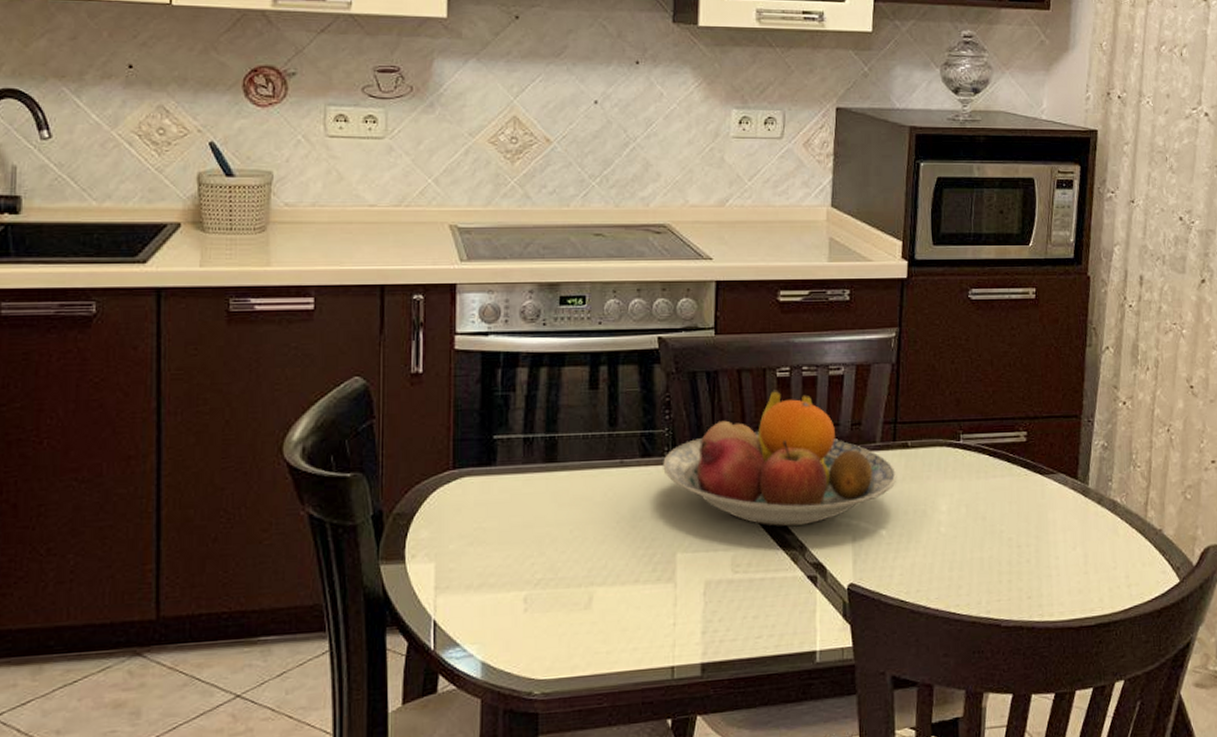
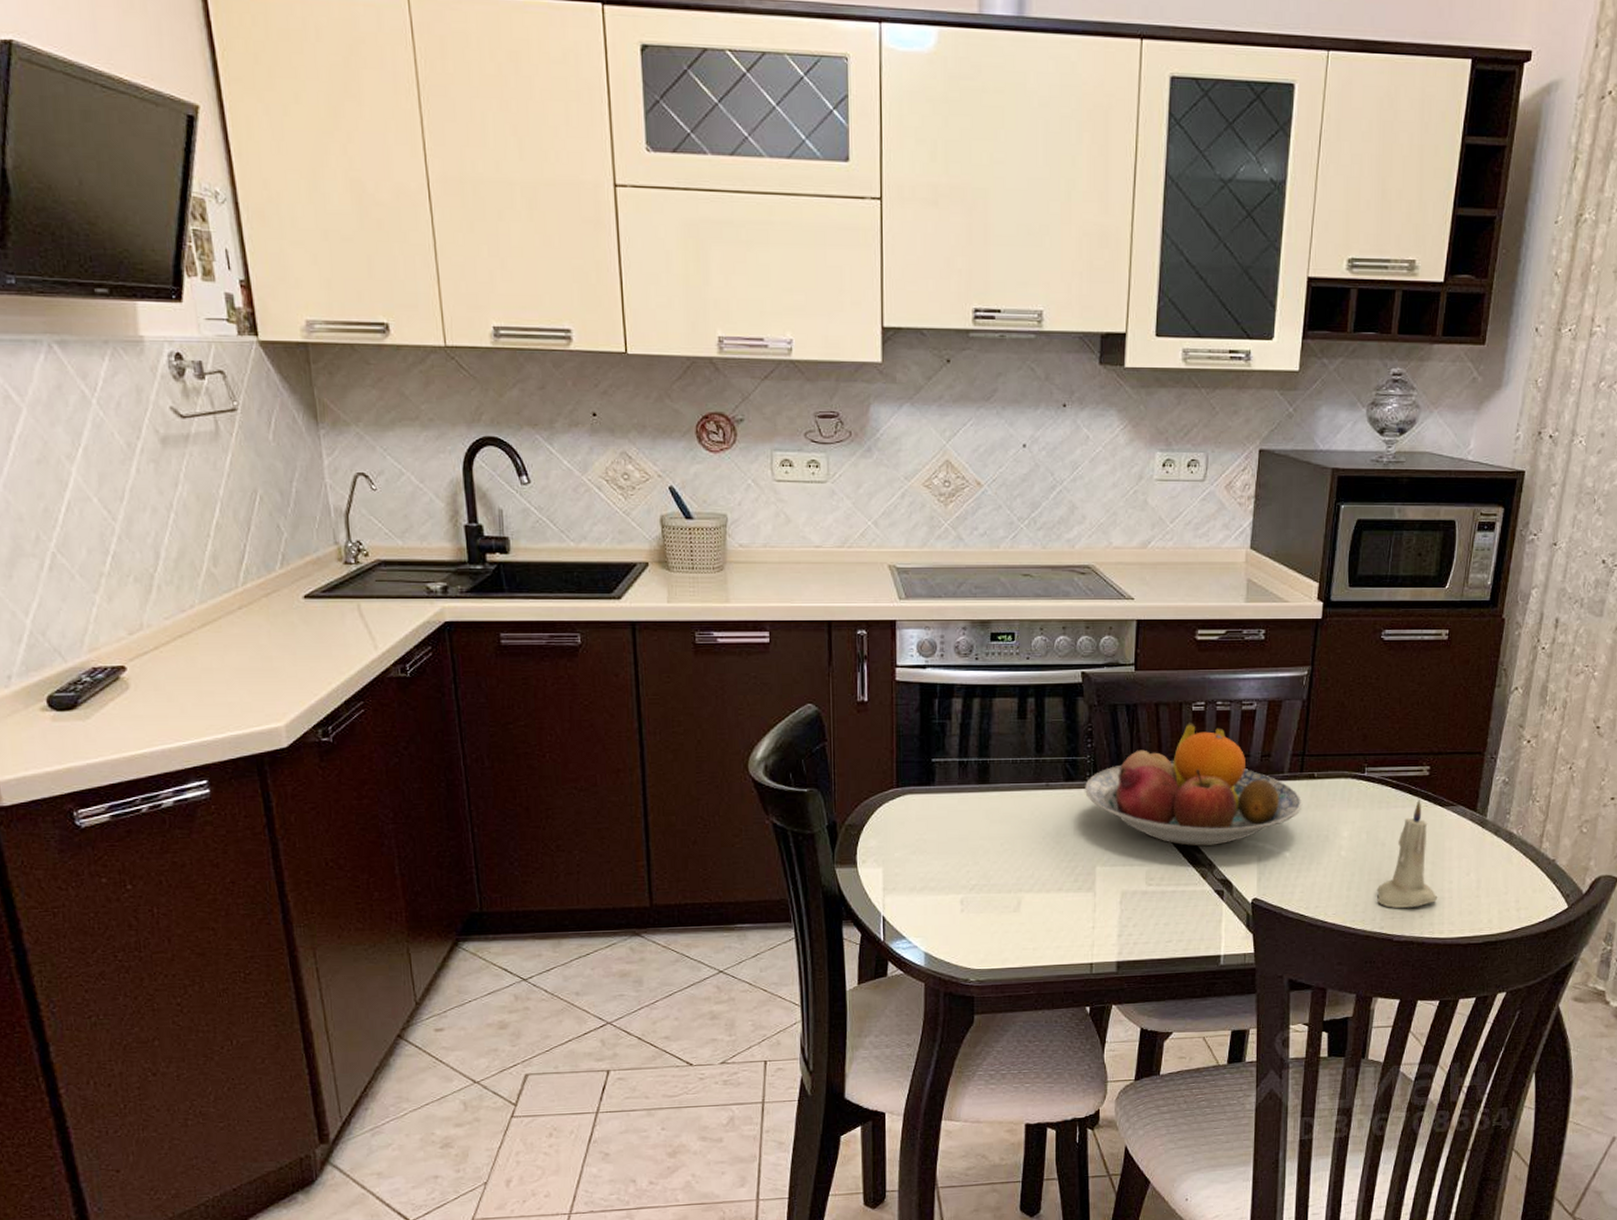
candle: none [980,468,1045,589] -> present [1376,799,1438,908]

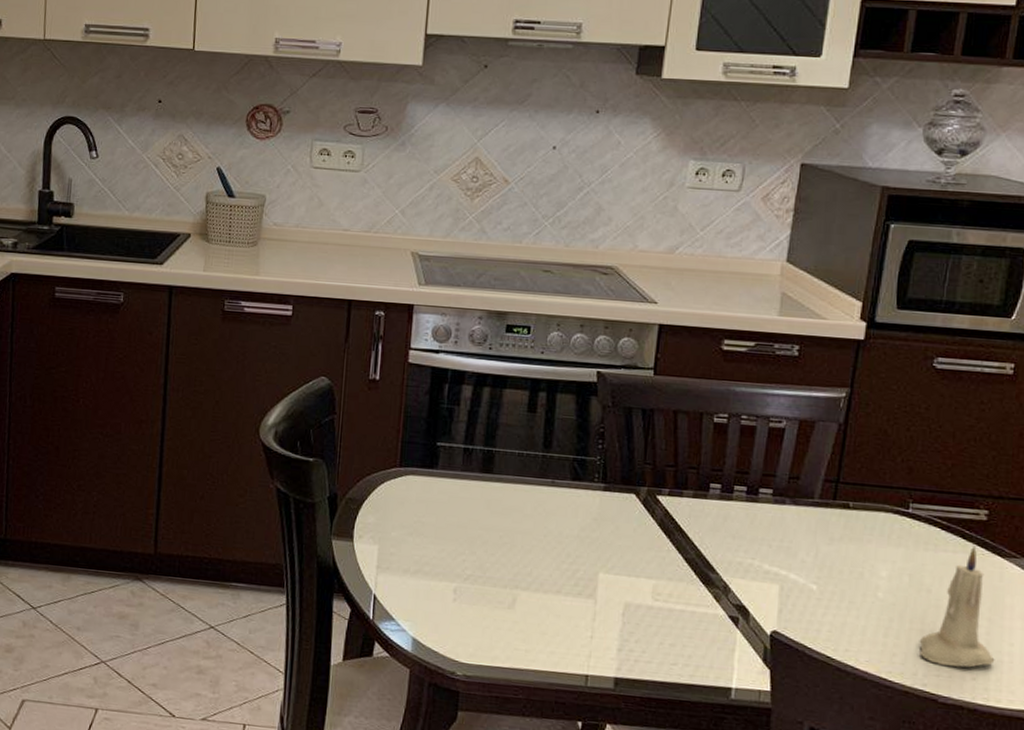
fruit bowl: present [1085,722,1302,846] -> none [592,434,833,568]

